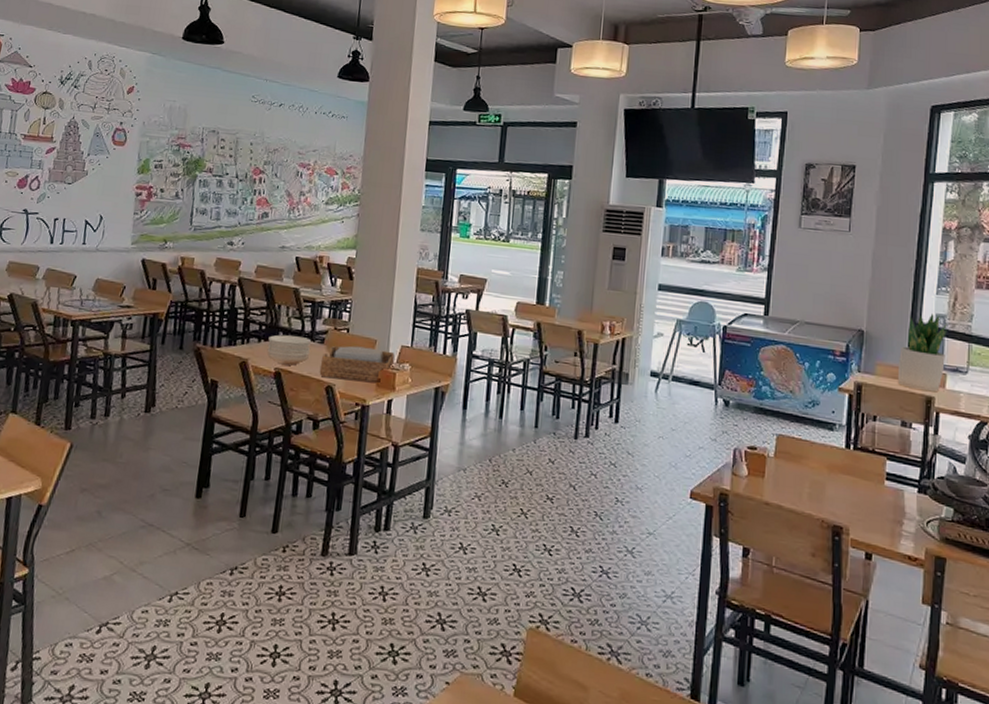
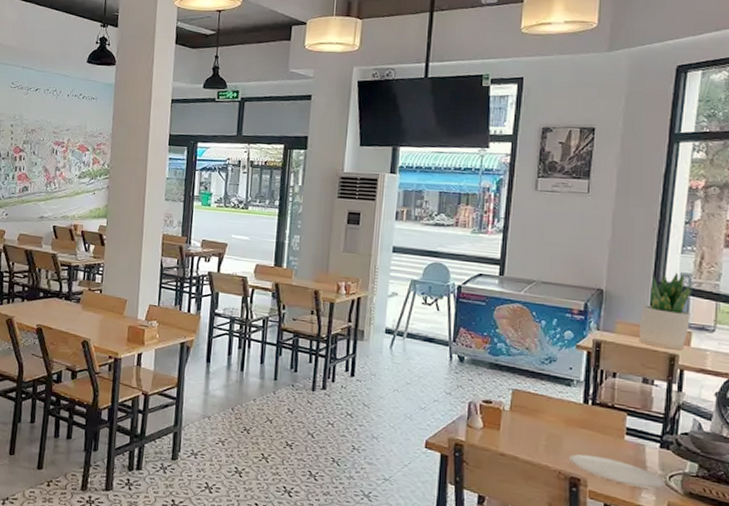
bowl: present [267,334,312,366] -> none [29,295,69,323]
napkin holder: present [319,345,395,384] -> none [76,304,143,339]
plate: none [831,501,923,536] -> present [568,454,666,489]

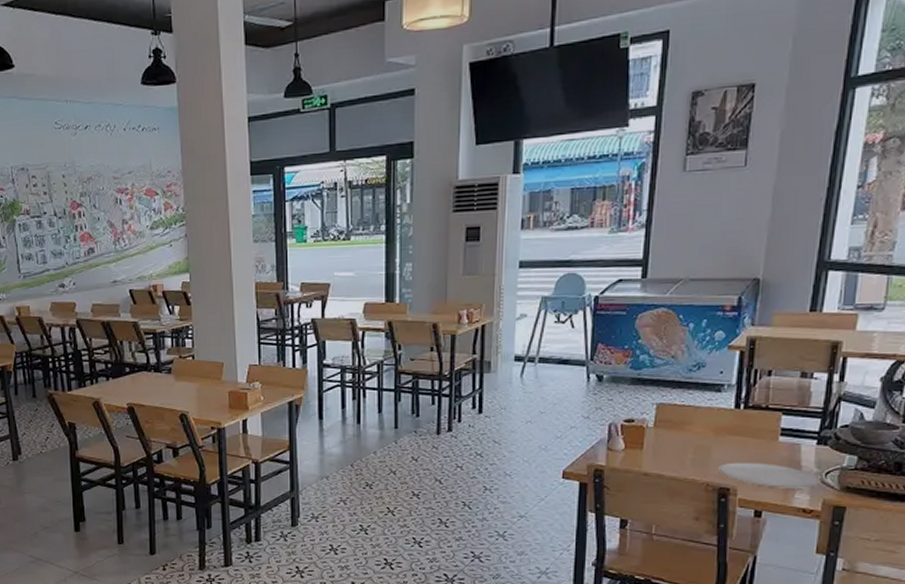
planter: present [638,273,693,350] -> none [798,248,862,337]

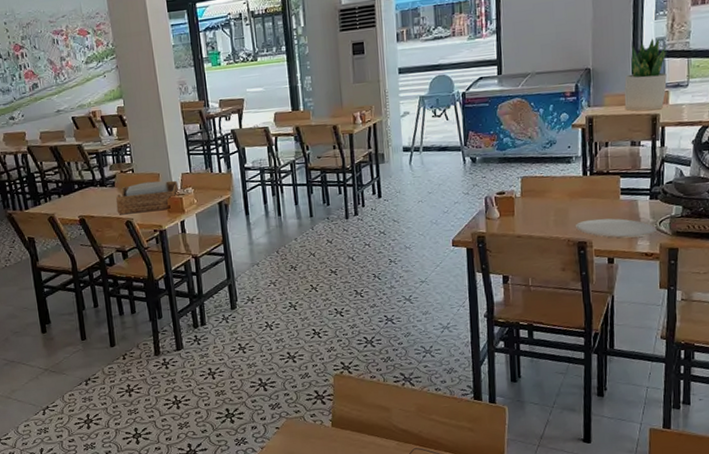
napkin holder: none [170,371,244,406] -> present [116,180,179,215]
planter: none [798,248,862,337] -> present [624,38,667,112]

